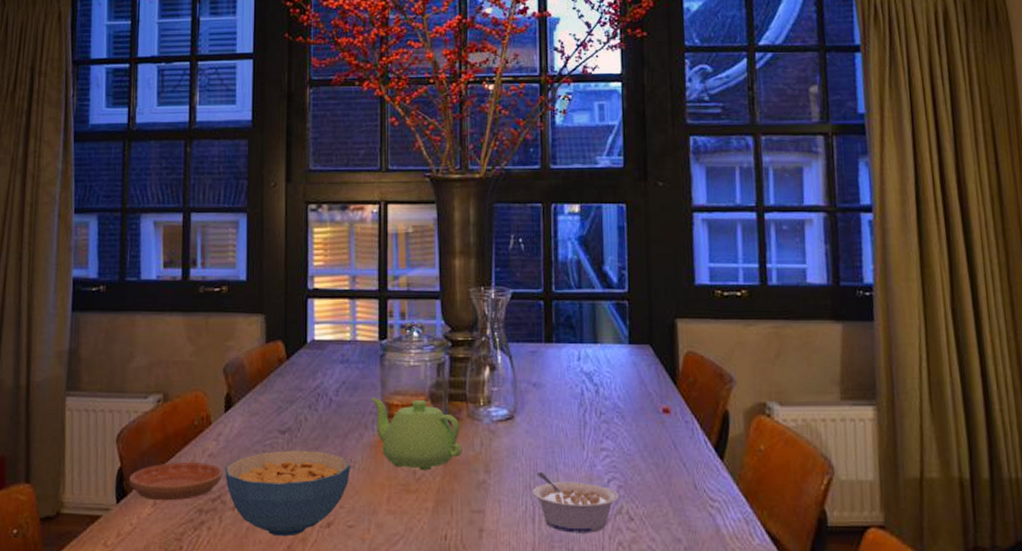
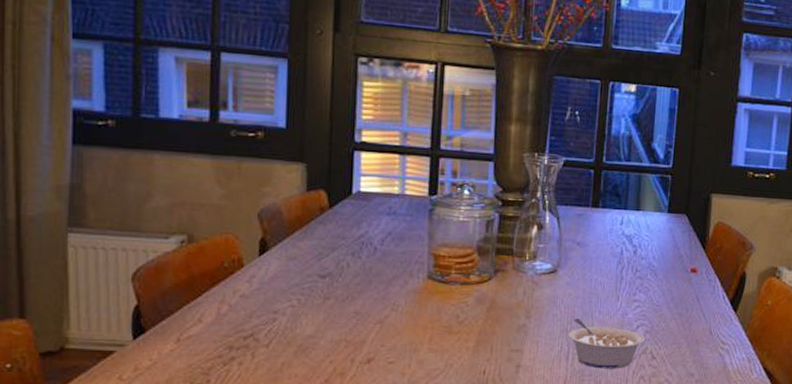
saucer: present [129,463,222,501] -> none [148,302,256,338]
cereal bowl: present [225,450,350,537] -> none [258,293,393,371]
teapot: present [371,398,462,471] -> none [417,248,506,315]

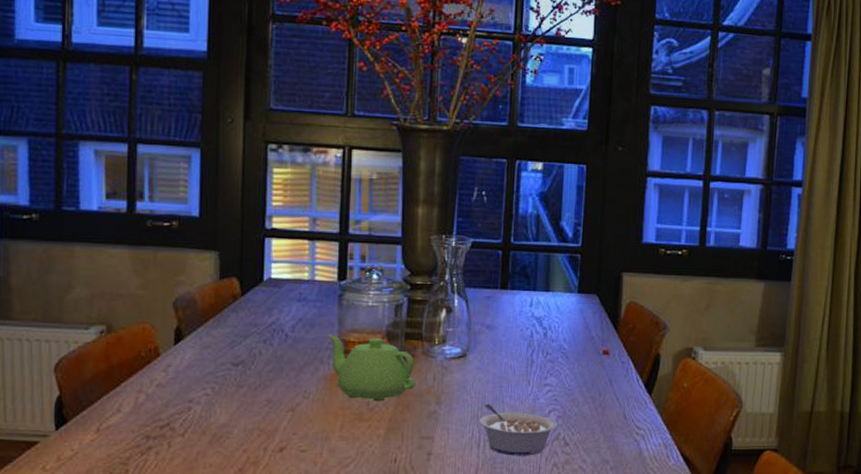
teapot: none [417,248,506,315] -> present [327,334,416,402]

